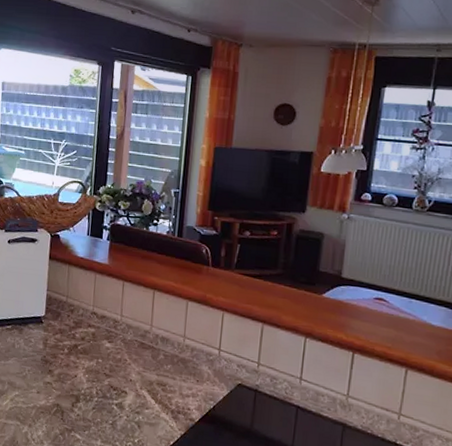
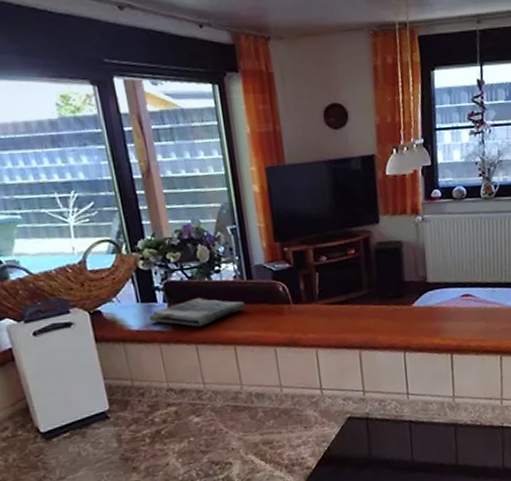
dish towel: none [93,242,172,267] -> present [149,297,246,327]

